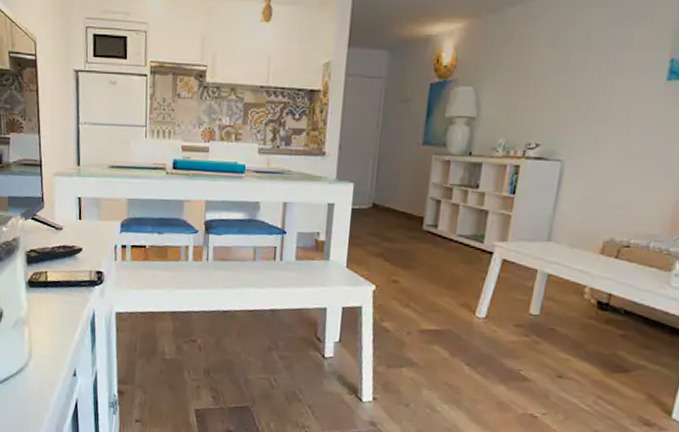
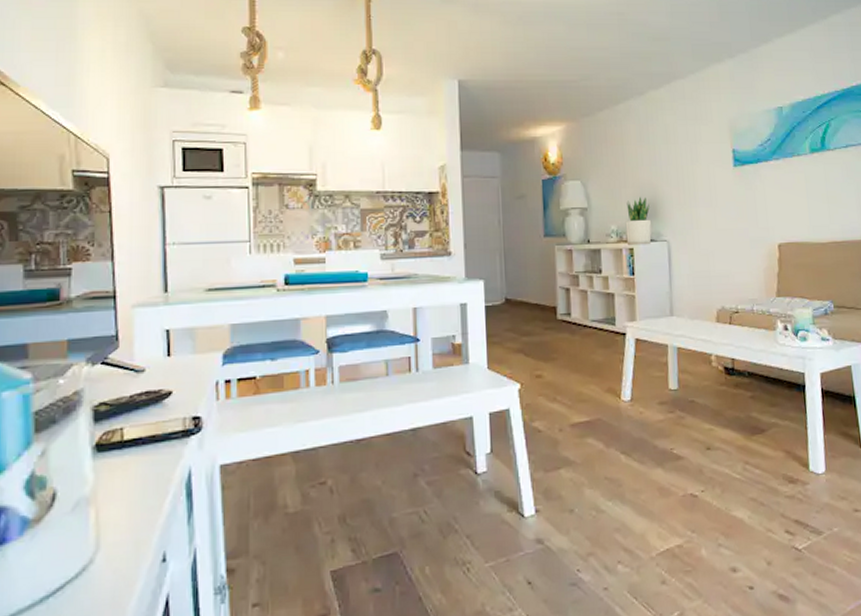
planter: none [513,108,549,164] -> present [625,196,652,246]

